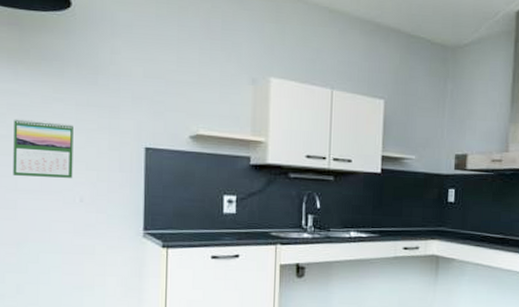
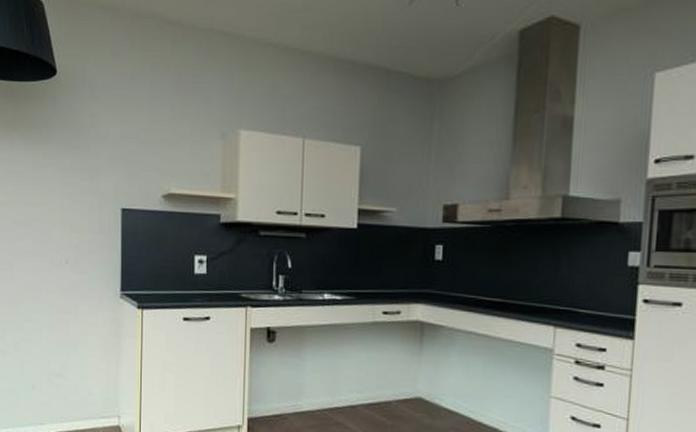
calendar: present [13,119,73,178] -> none [10,185,59,240]

